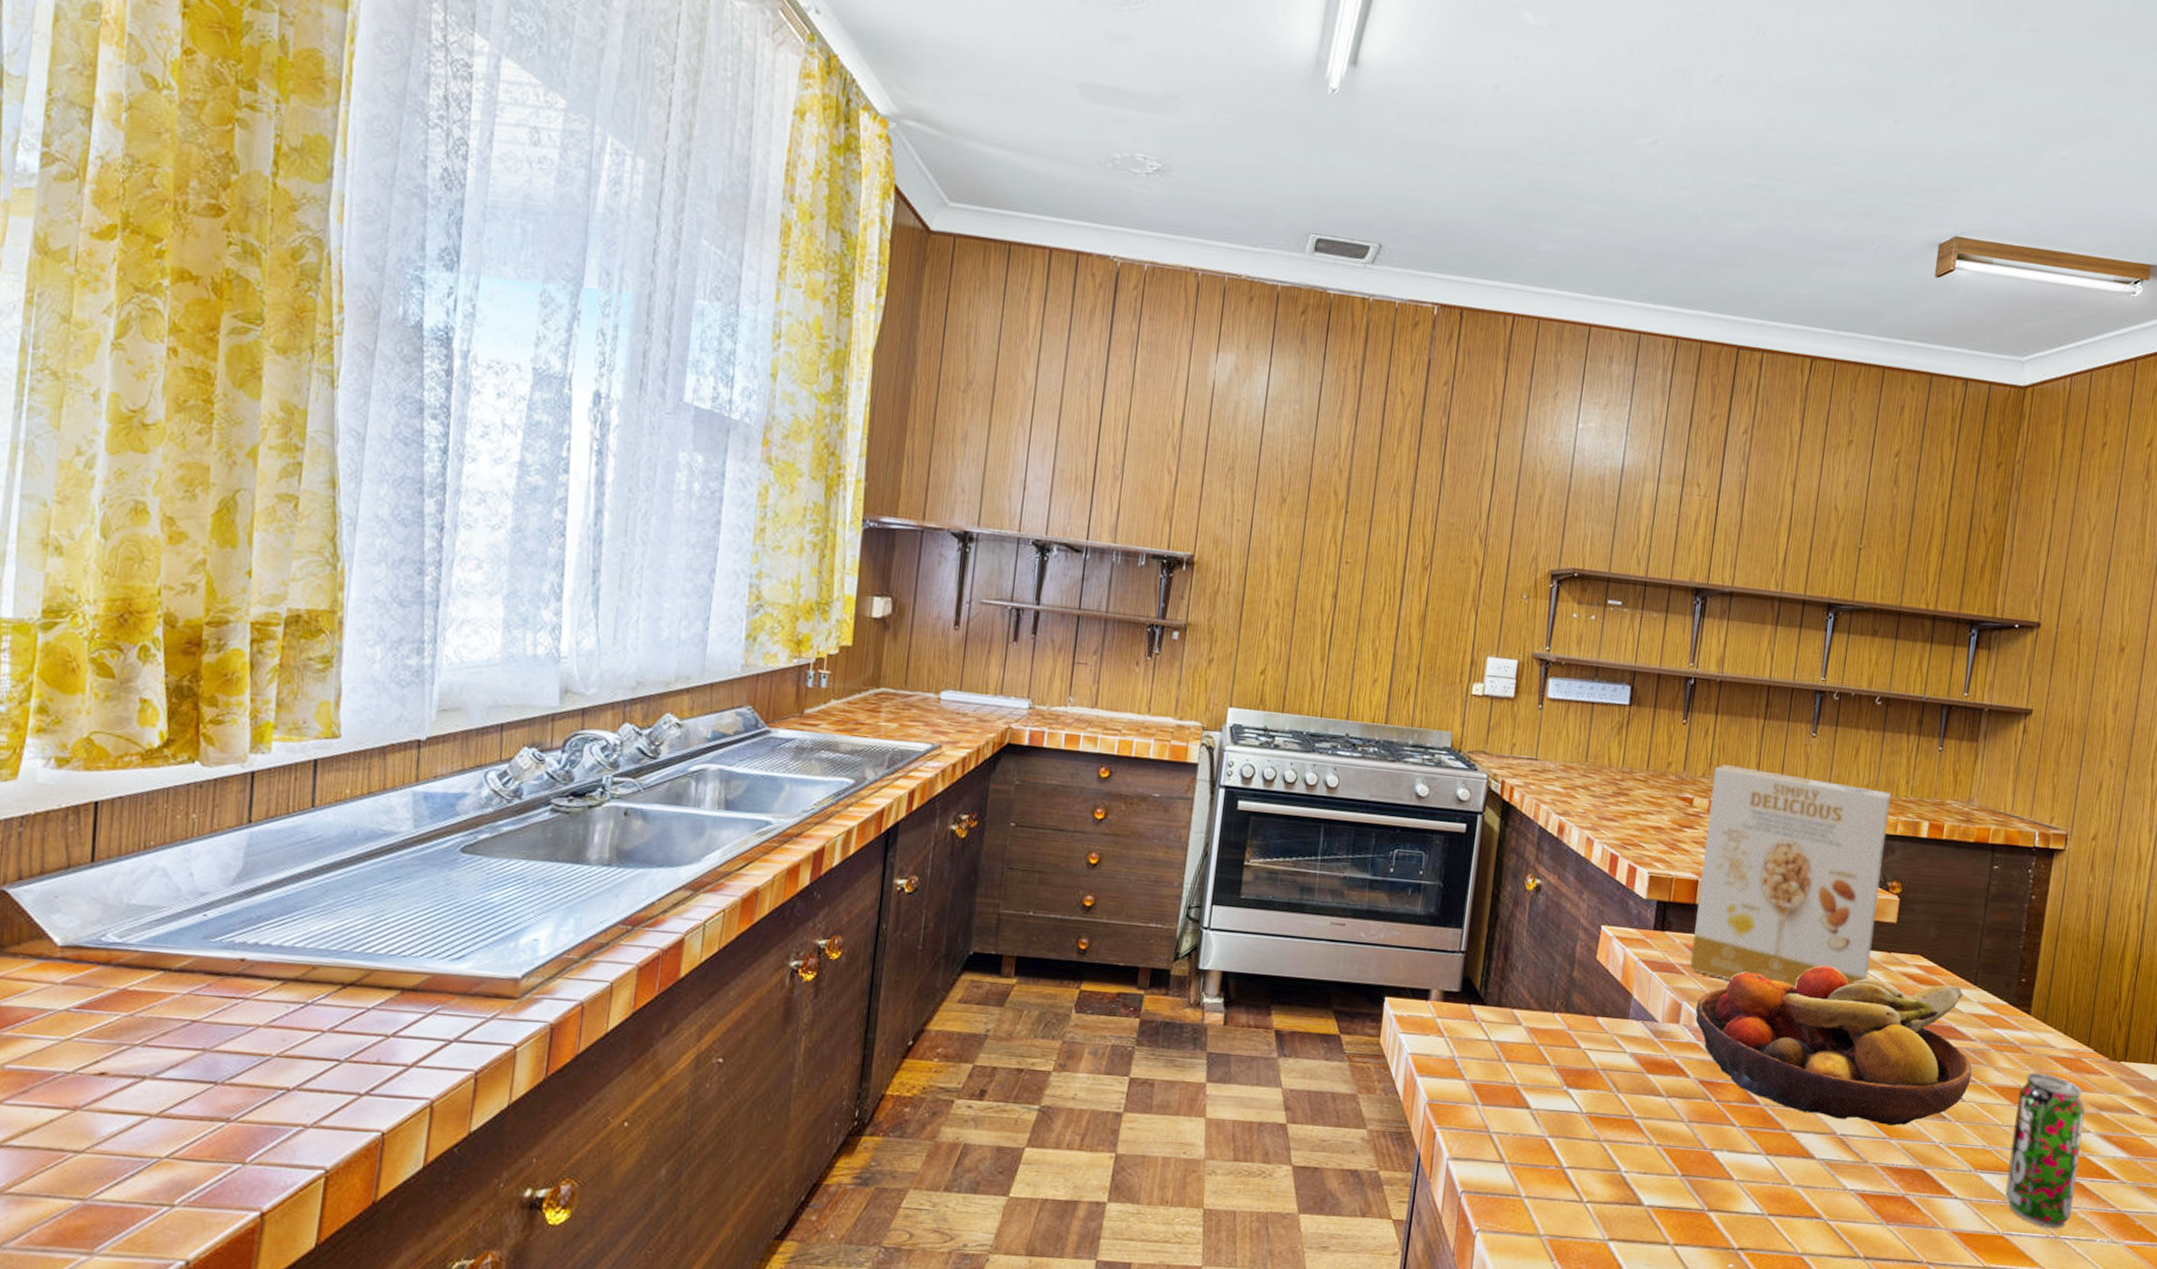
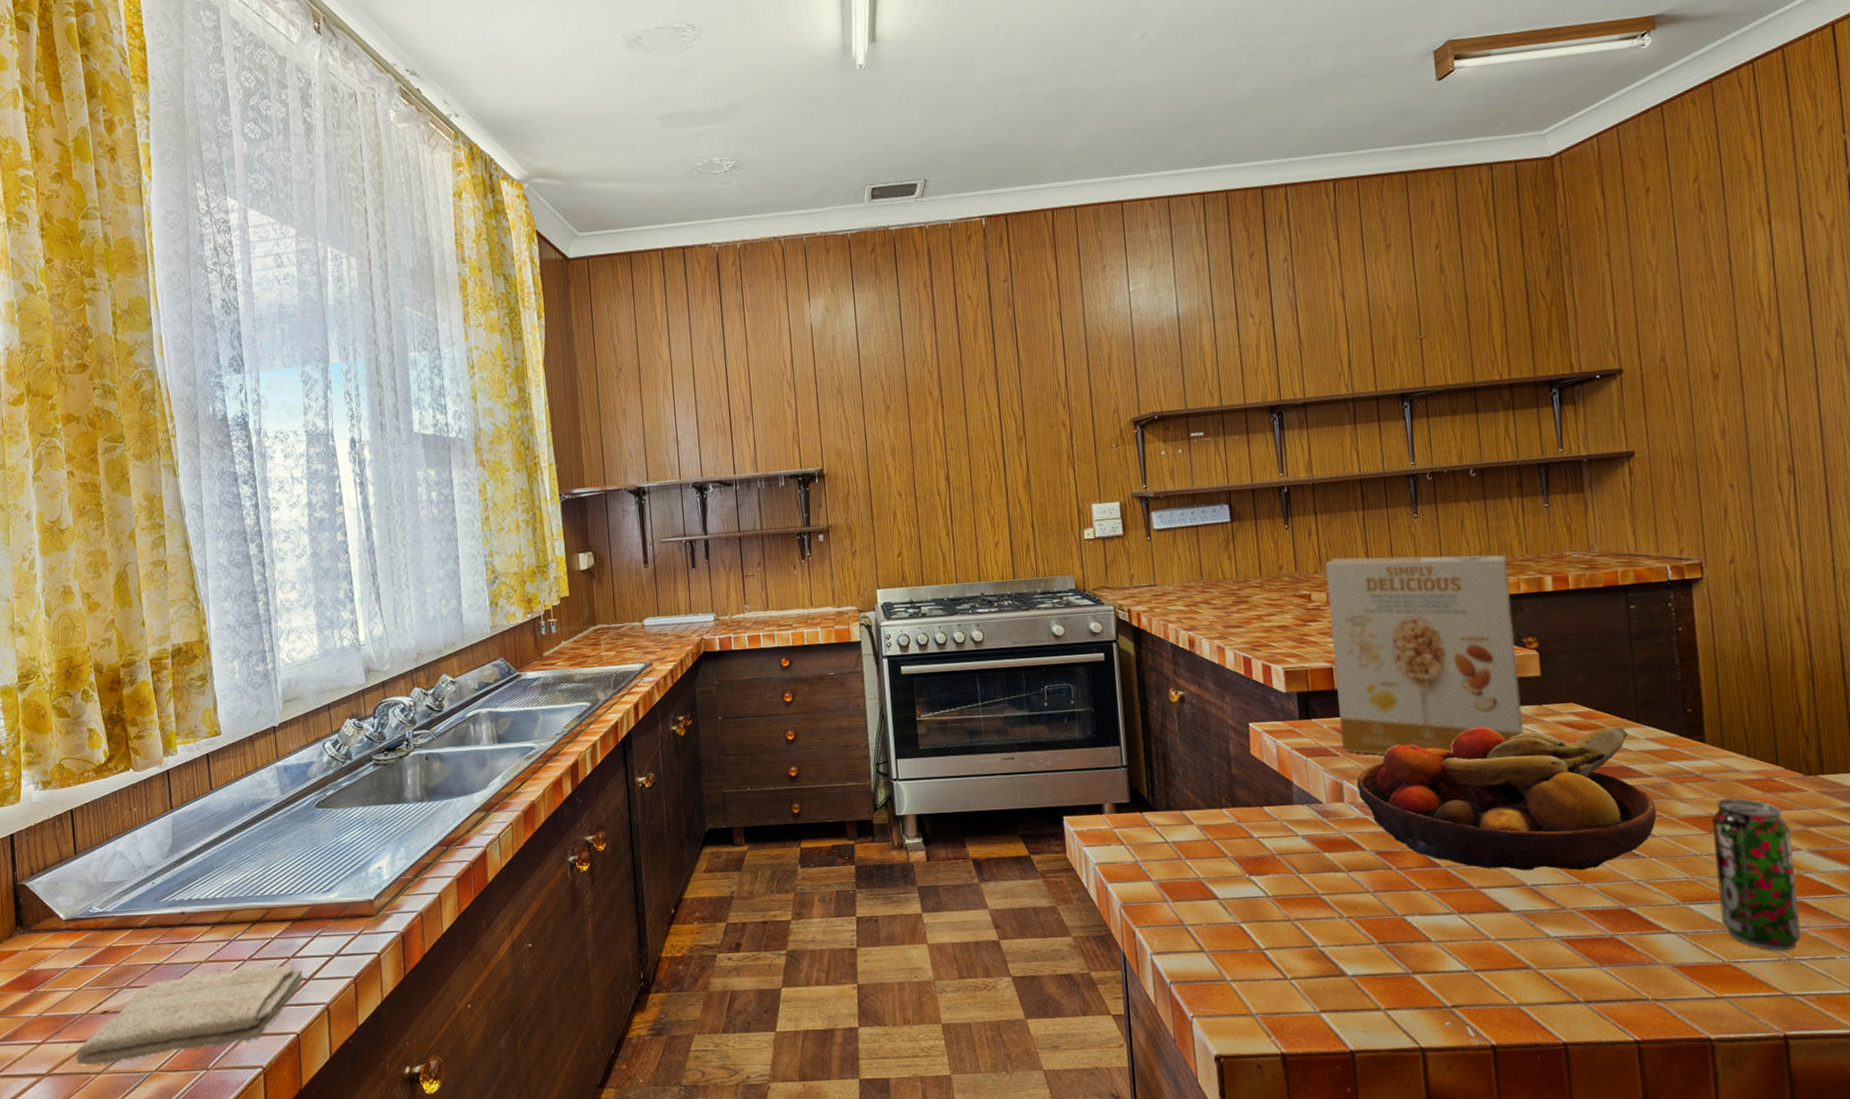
washcloth: none [47,1037,405,1141] -> present [76,964,304,1066]

